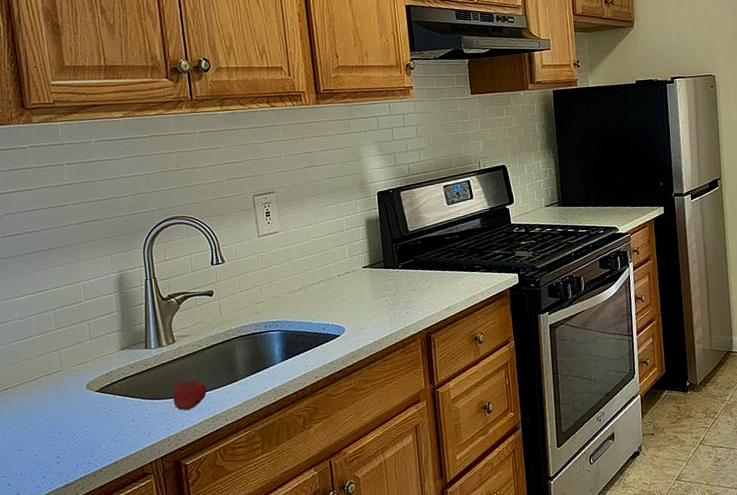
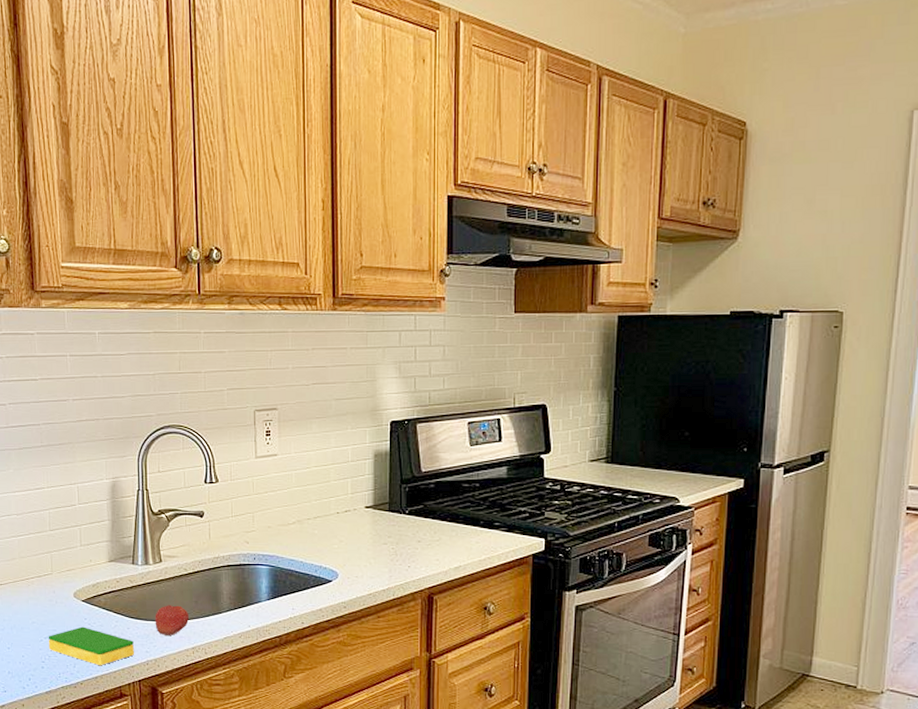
dish sponge: none [61,415,154,451] -> present [48,626,134,666]

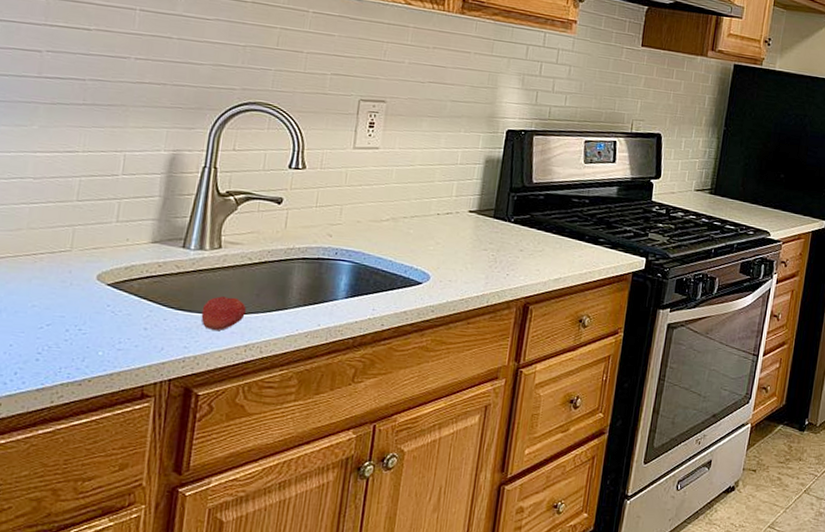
dish sponge: present [48,626,134,666] -> none [50,314,169,361]

